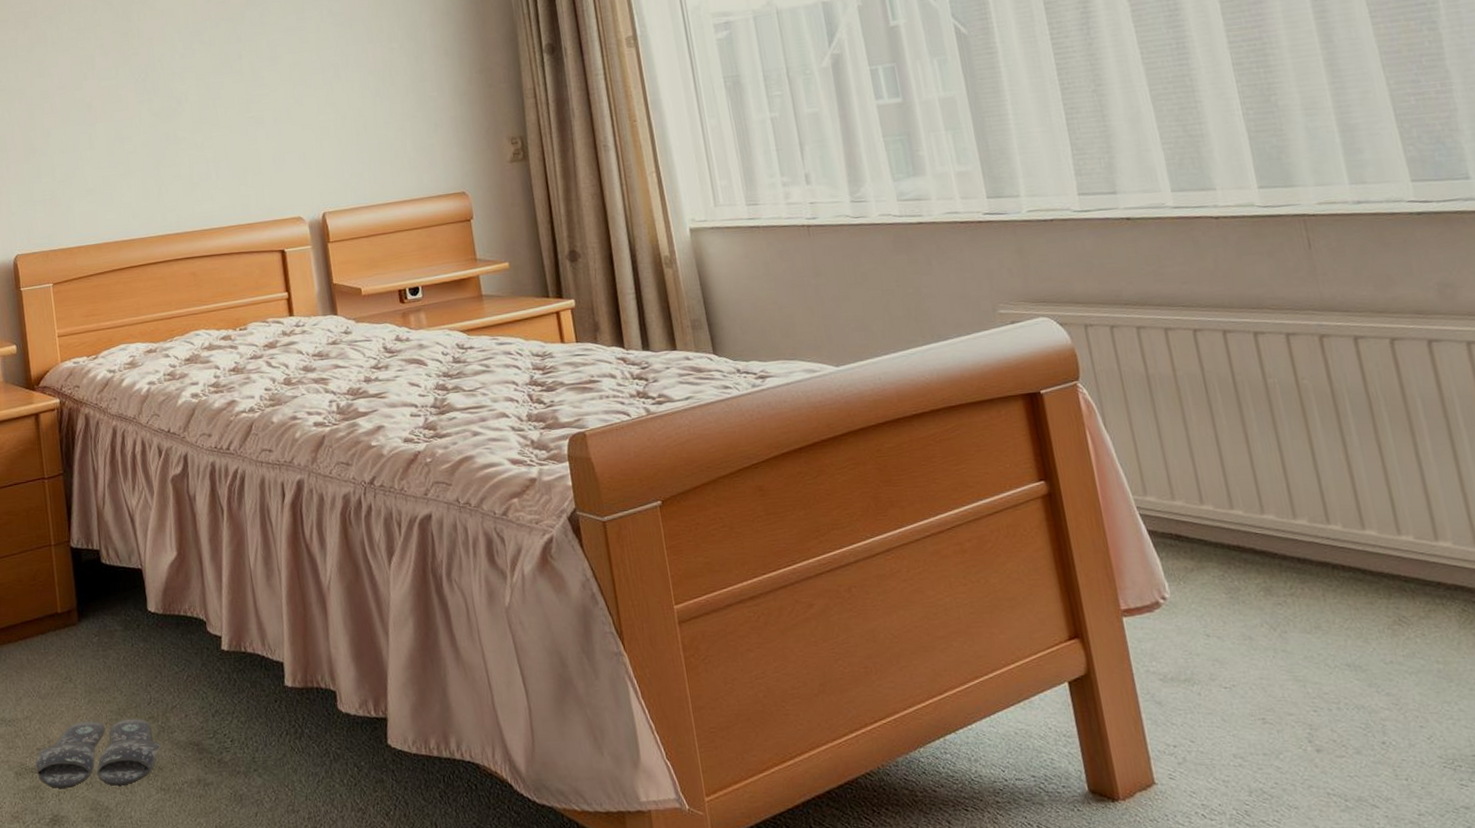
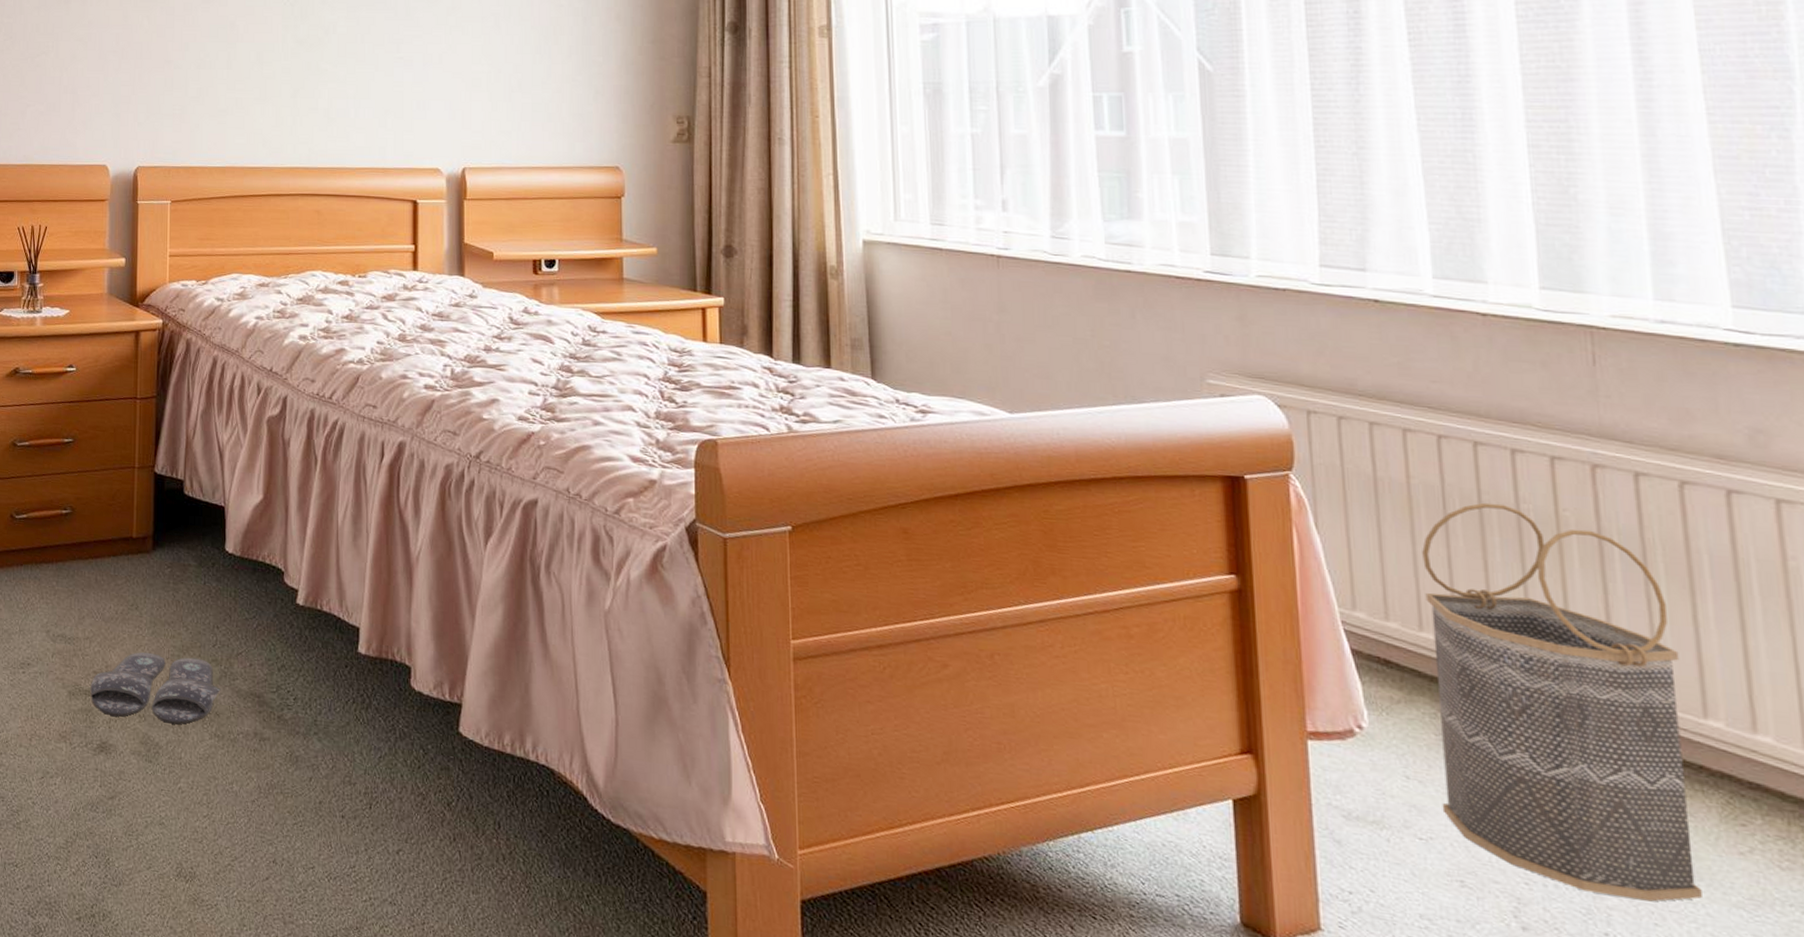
basket: none [1193,381,1454,709] -> present [1422,502,1702,902]

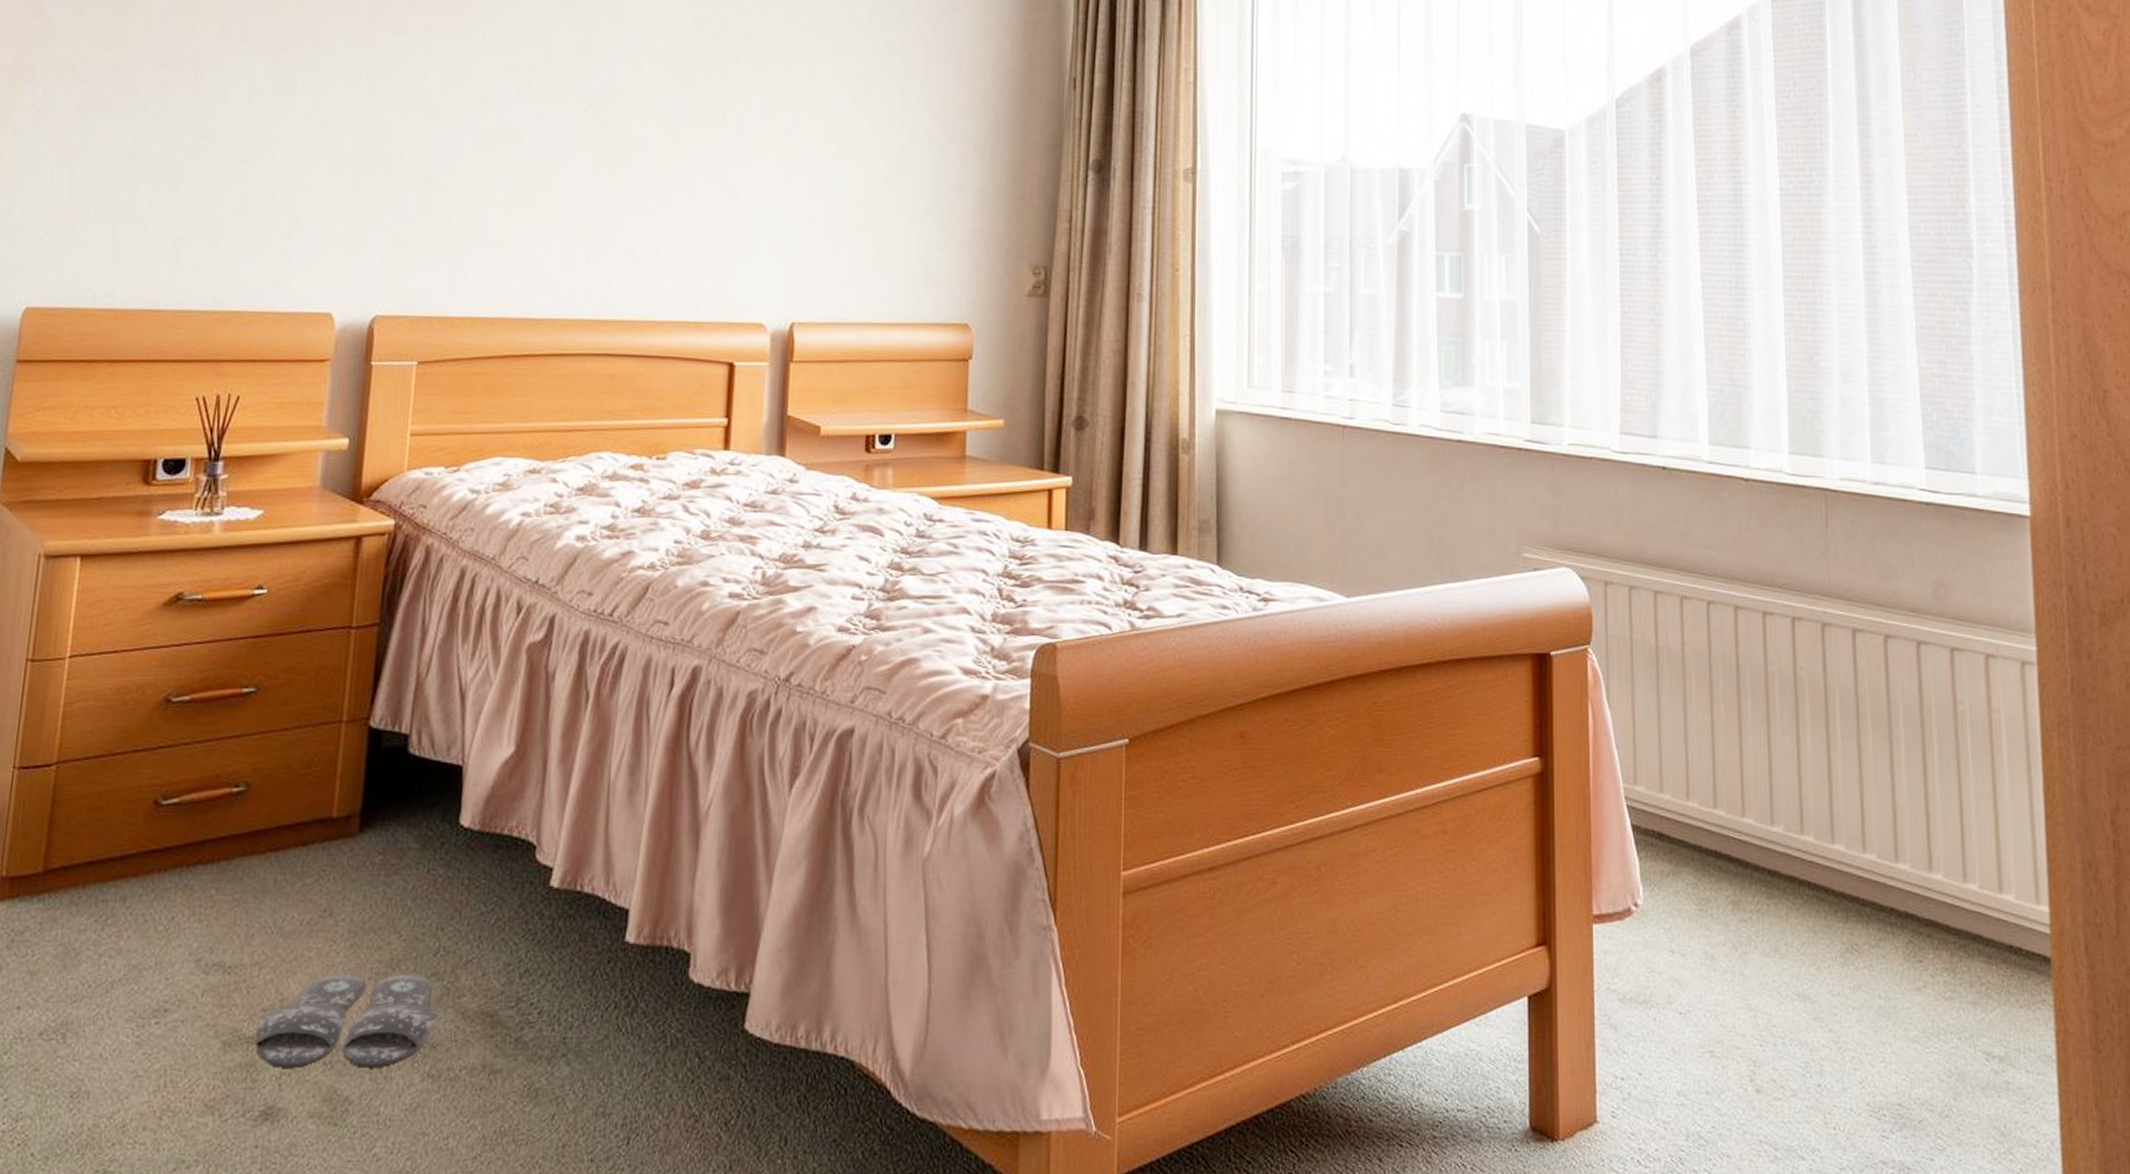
basket: present [1422,502,1702,902] -> none [1692,666,1889,1047]

